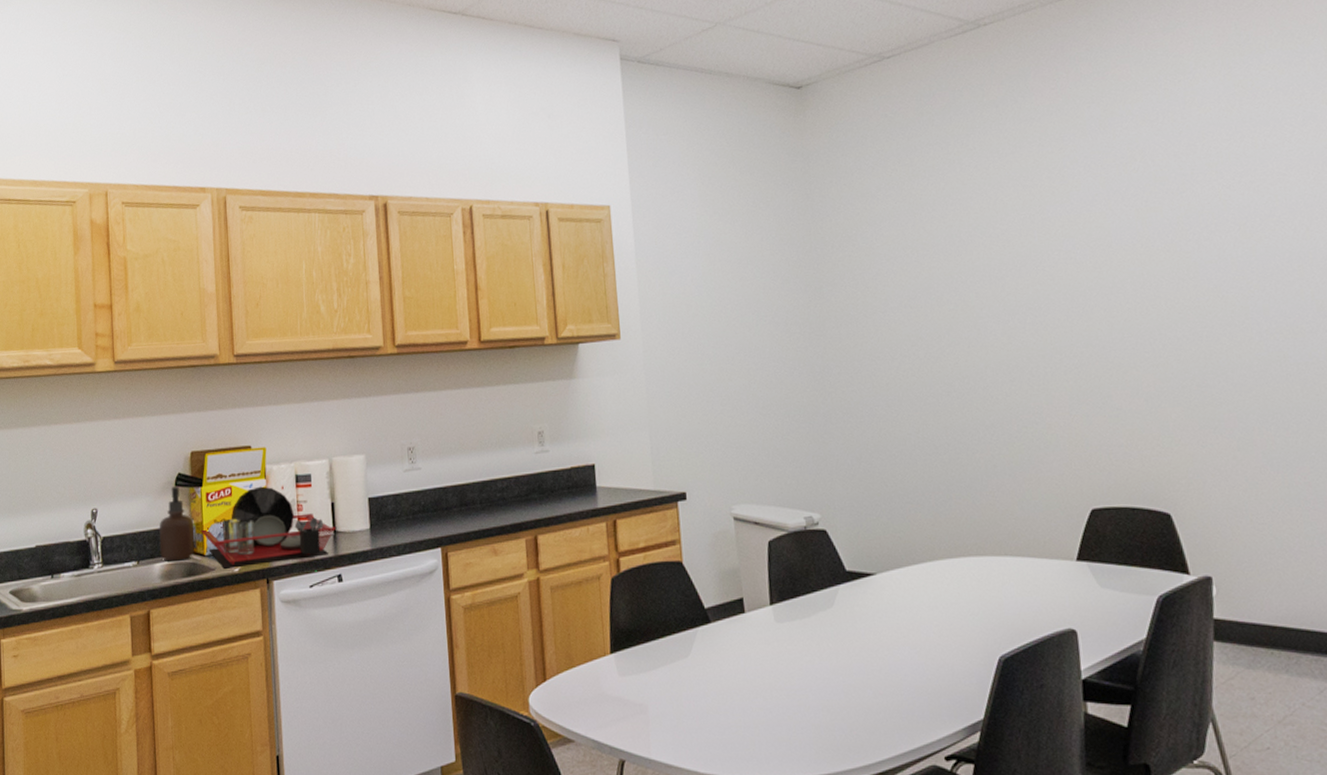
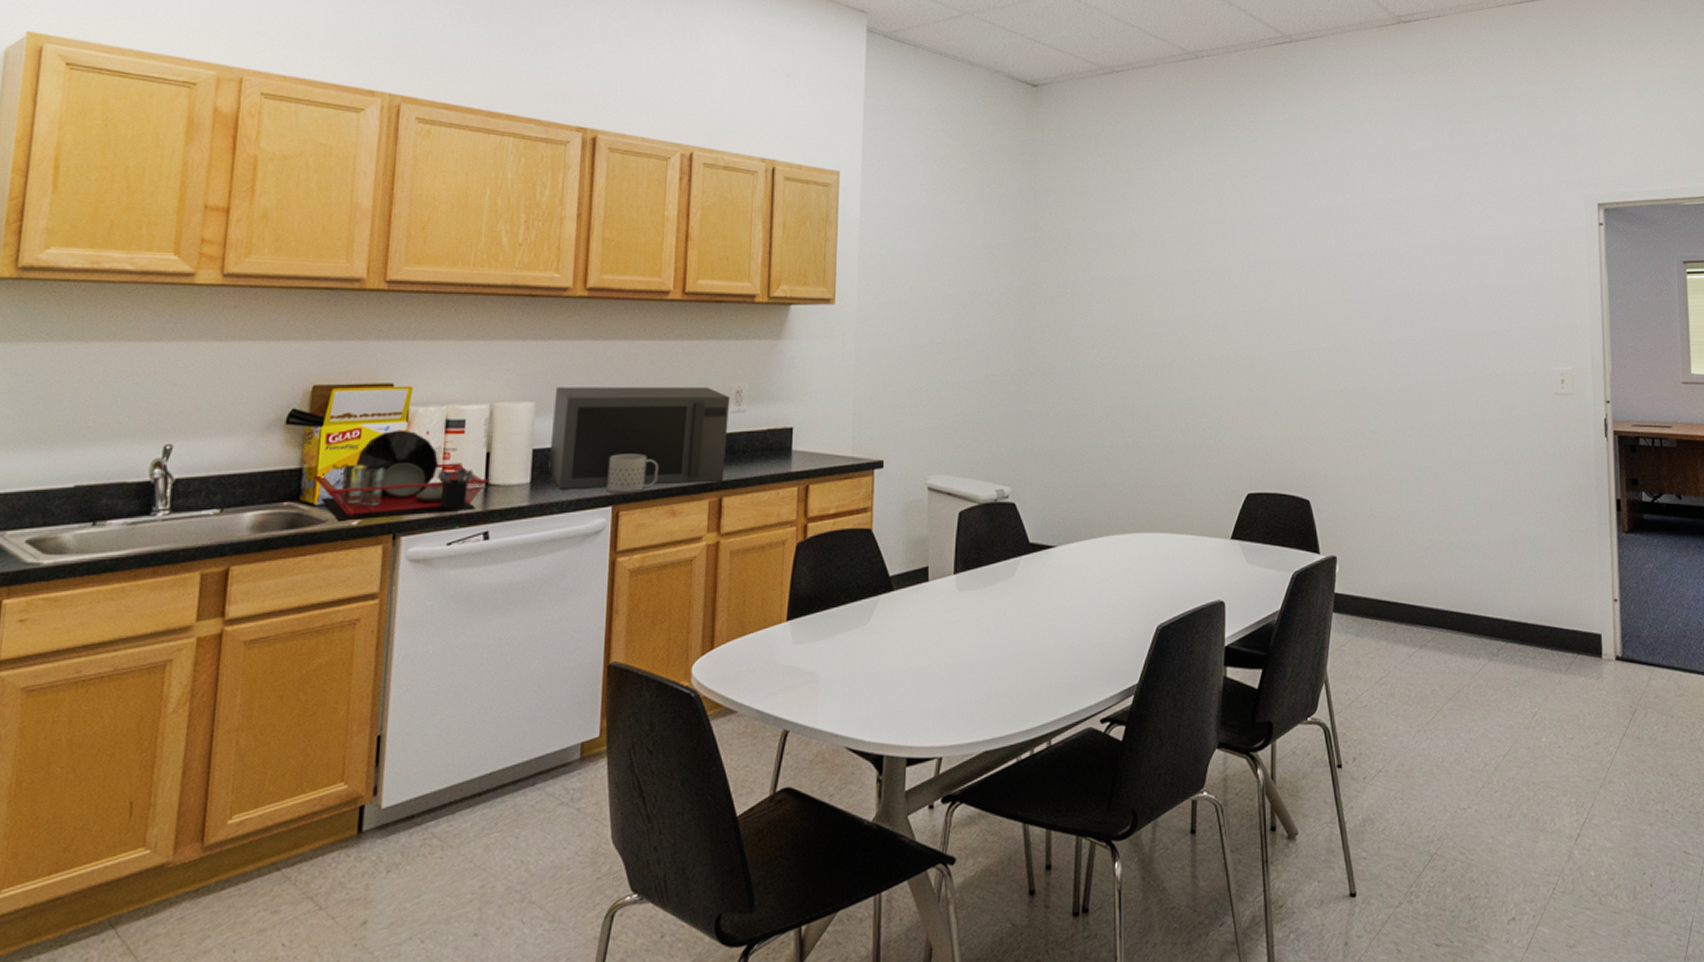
soap dispenser: present [159,487,194,561] -> none [253,424,304,510]
microwave: none [380,430,536,534] -> present [548,386,731,489]
mug: none [432,497,478,537] -> present [606,454,659,494]

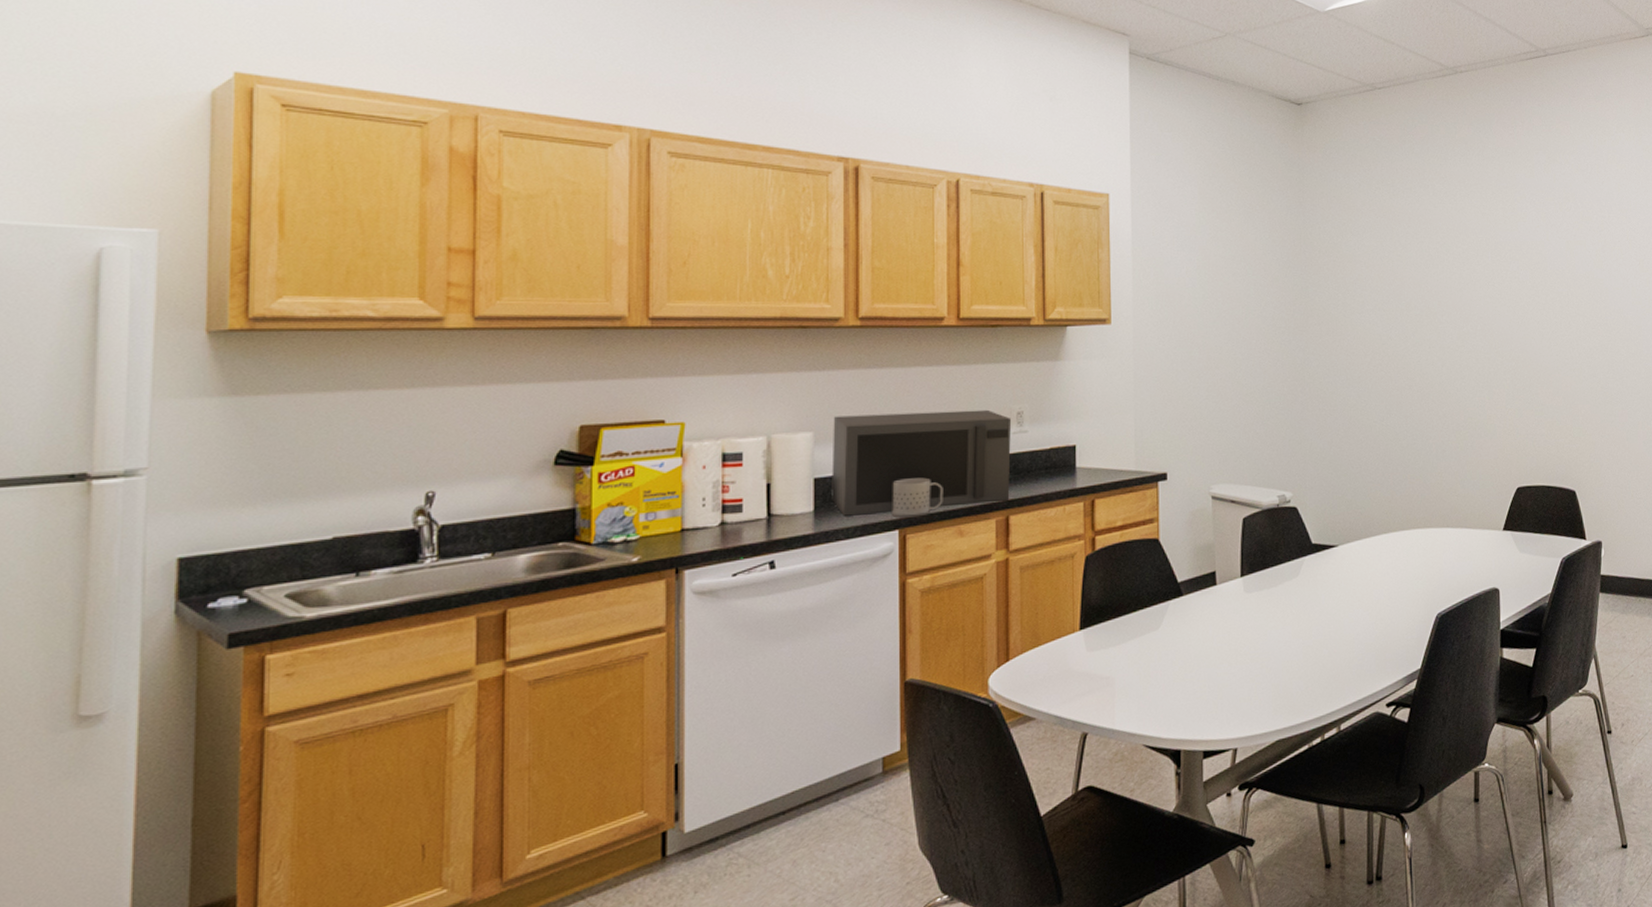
dish rack: present [313,430,488,521] -> none [587,465,770,559]

